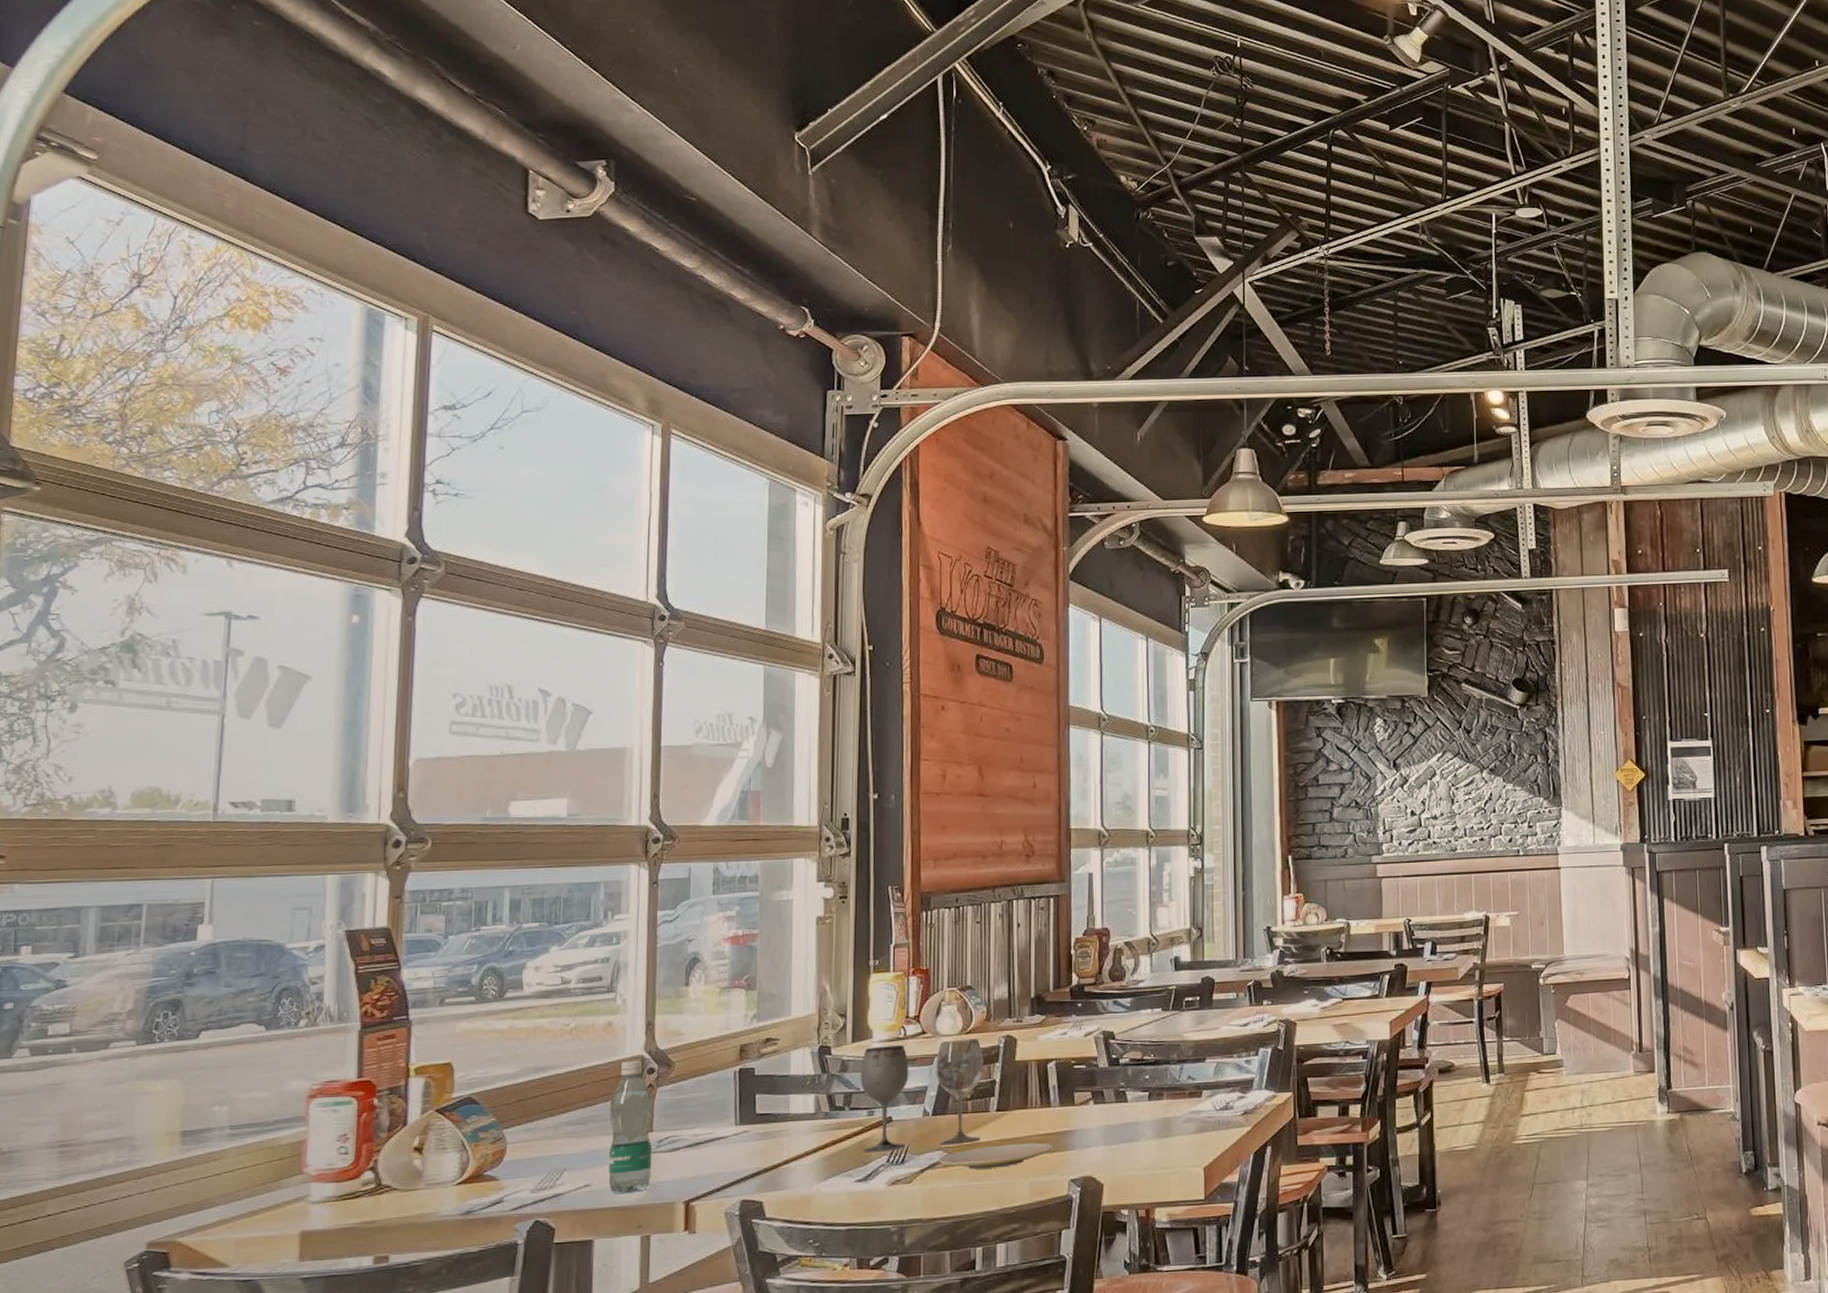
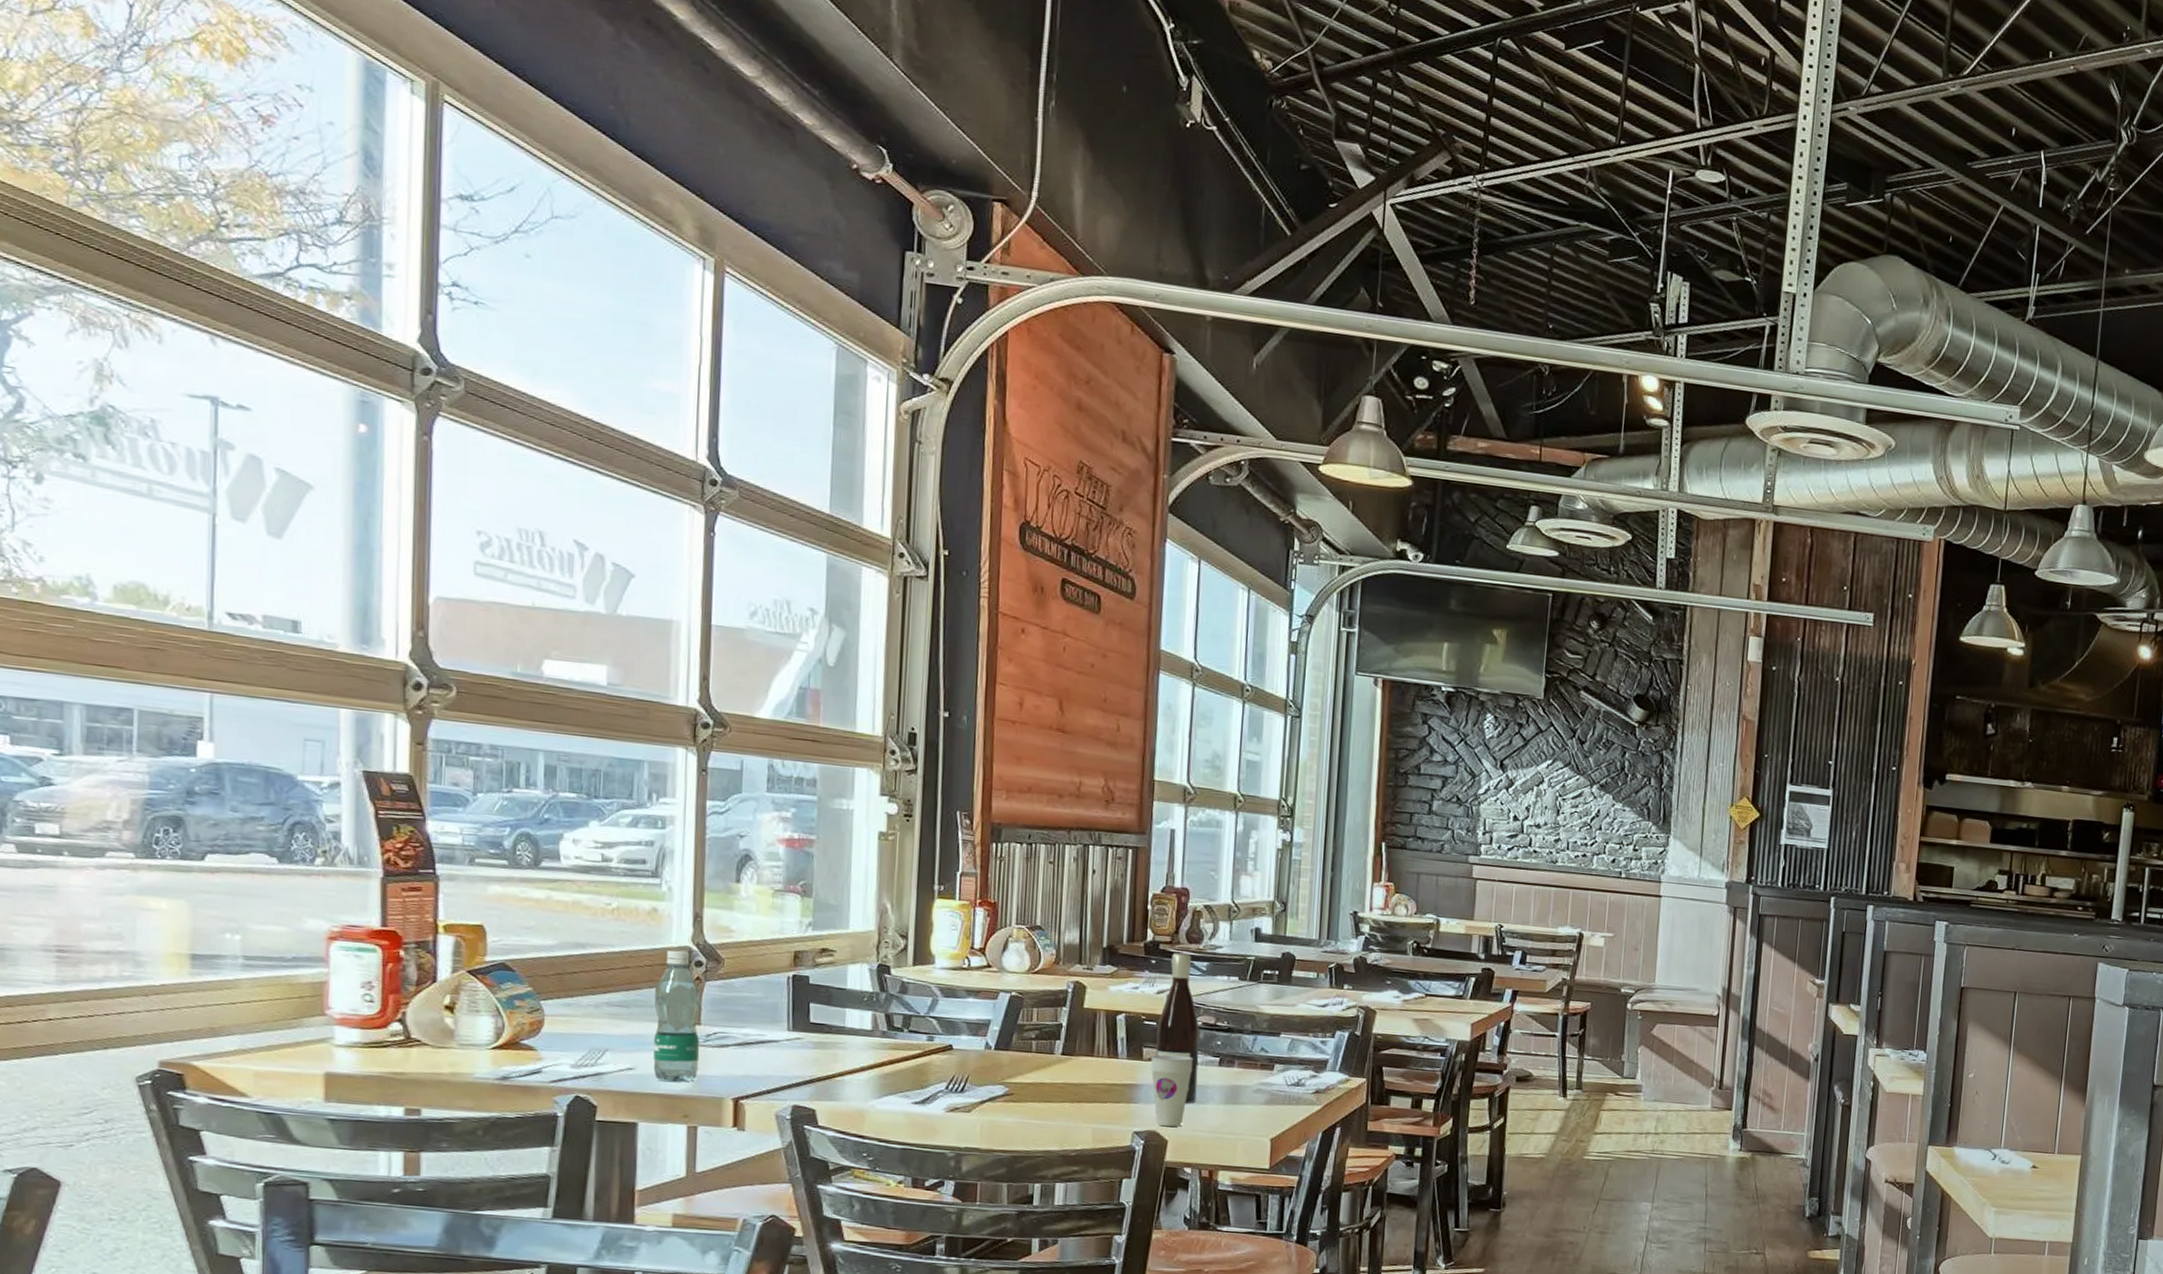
wineglass: present [860,1039,983,1154] -> none [920,973,1051,1083]
plate: present [938,1143,1053,1169] -> none [998,1087,1119,1111]
cup: none [1083,1095,1123,1171] -> present [1150,1054,1193,1127]
bottle: none [1087,992,1129,1143] -> present [1155,953,1200,1103]

